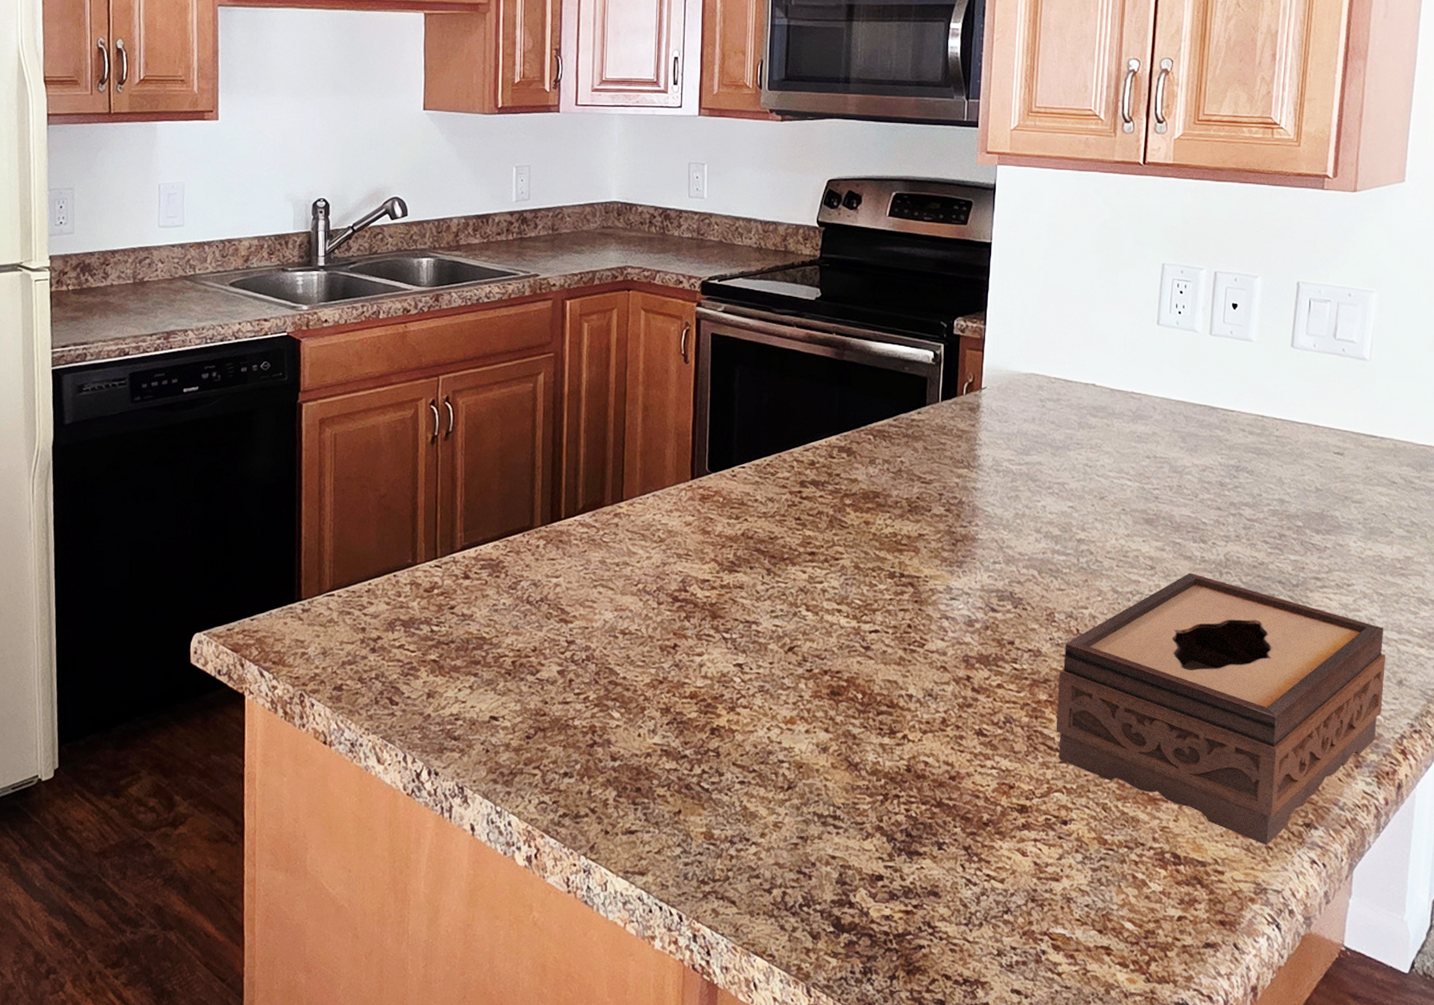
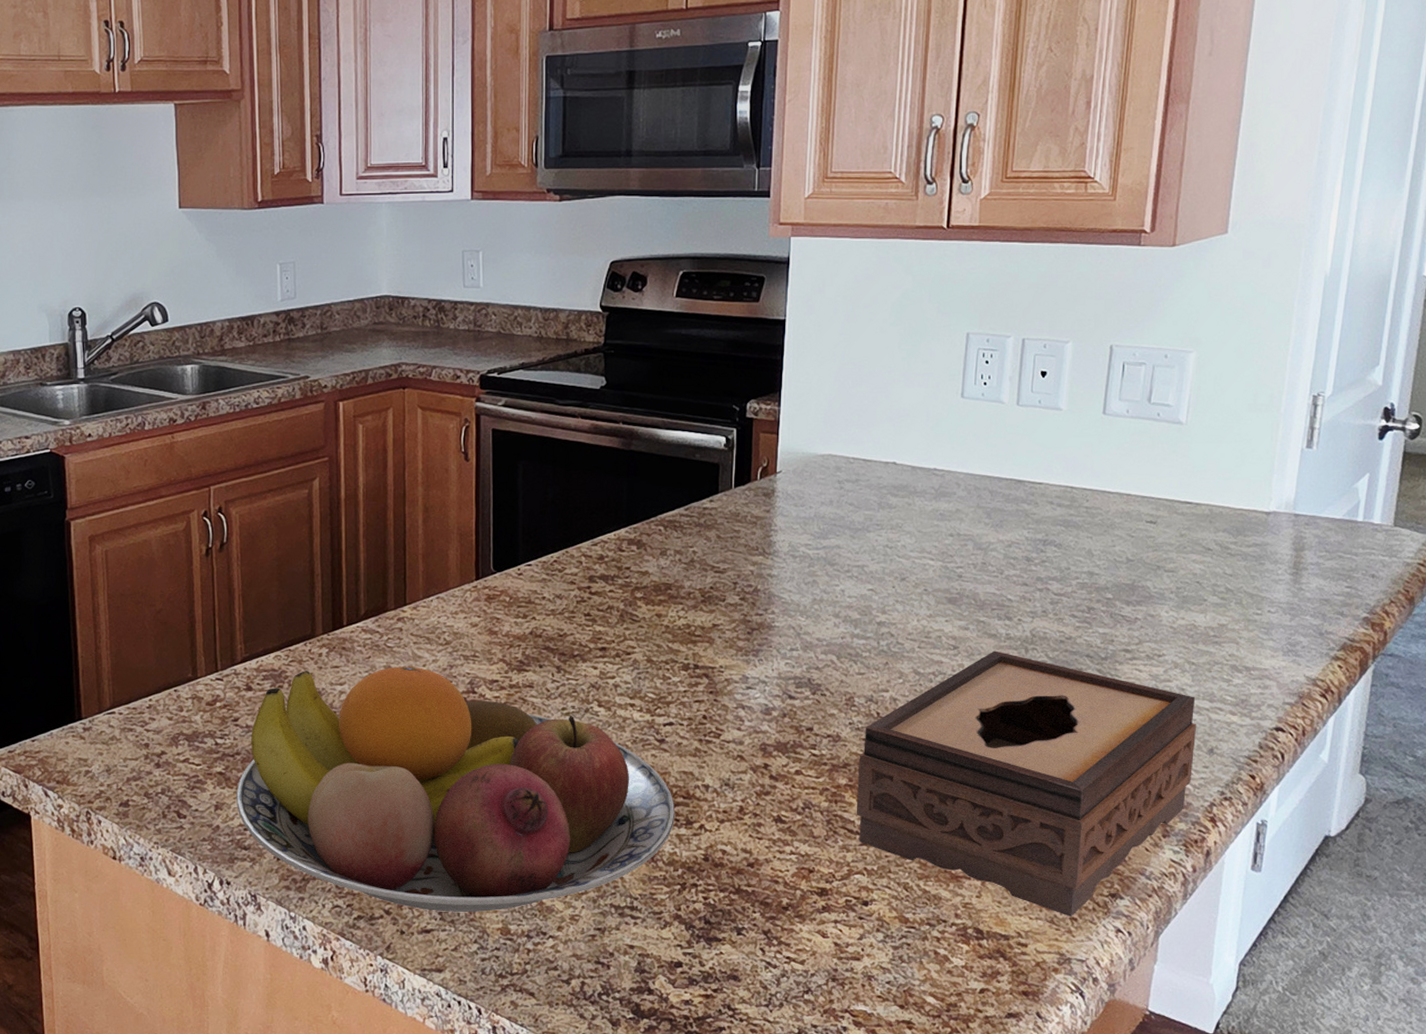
fruit bowl: none [449,561,879,815] -> present [236,666,676,913]

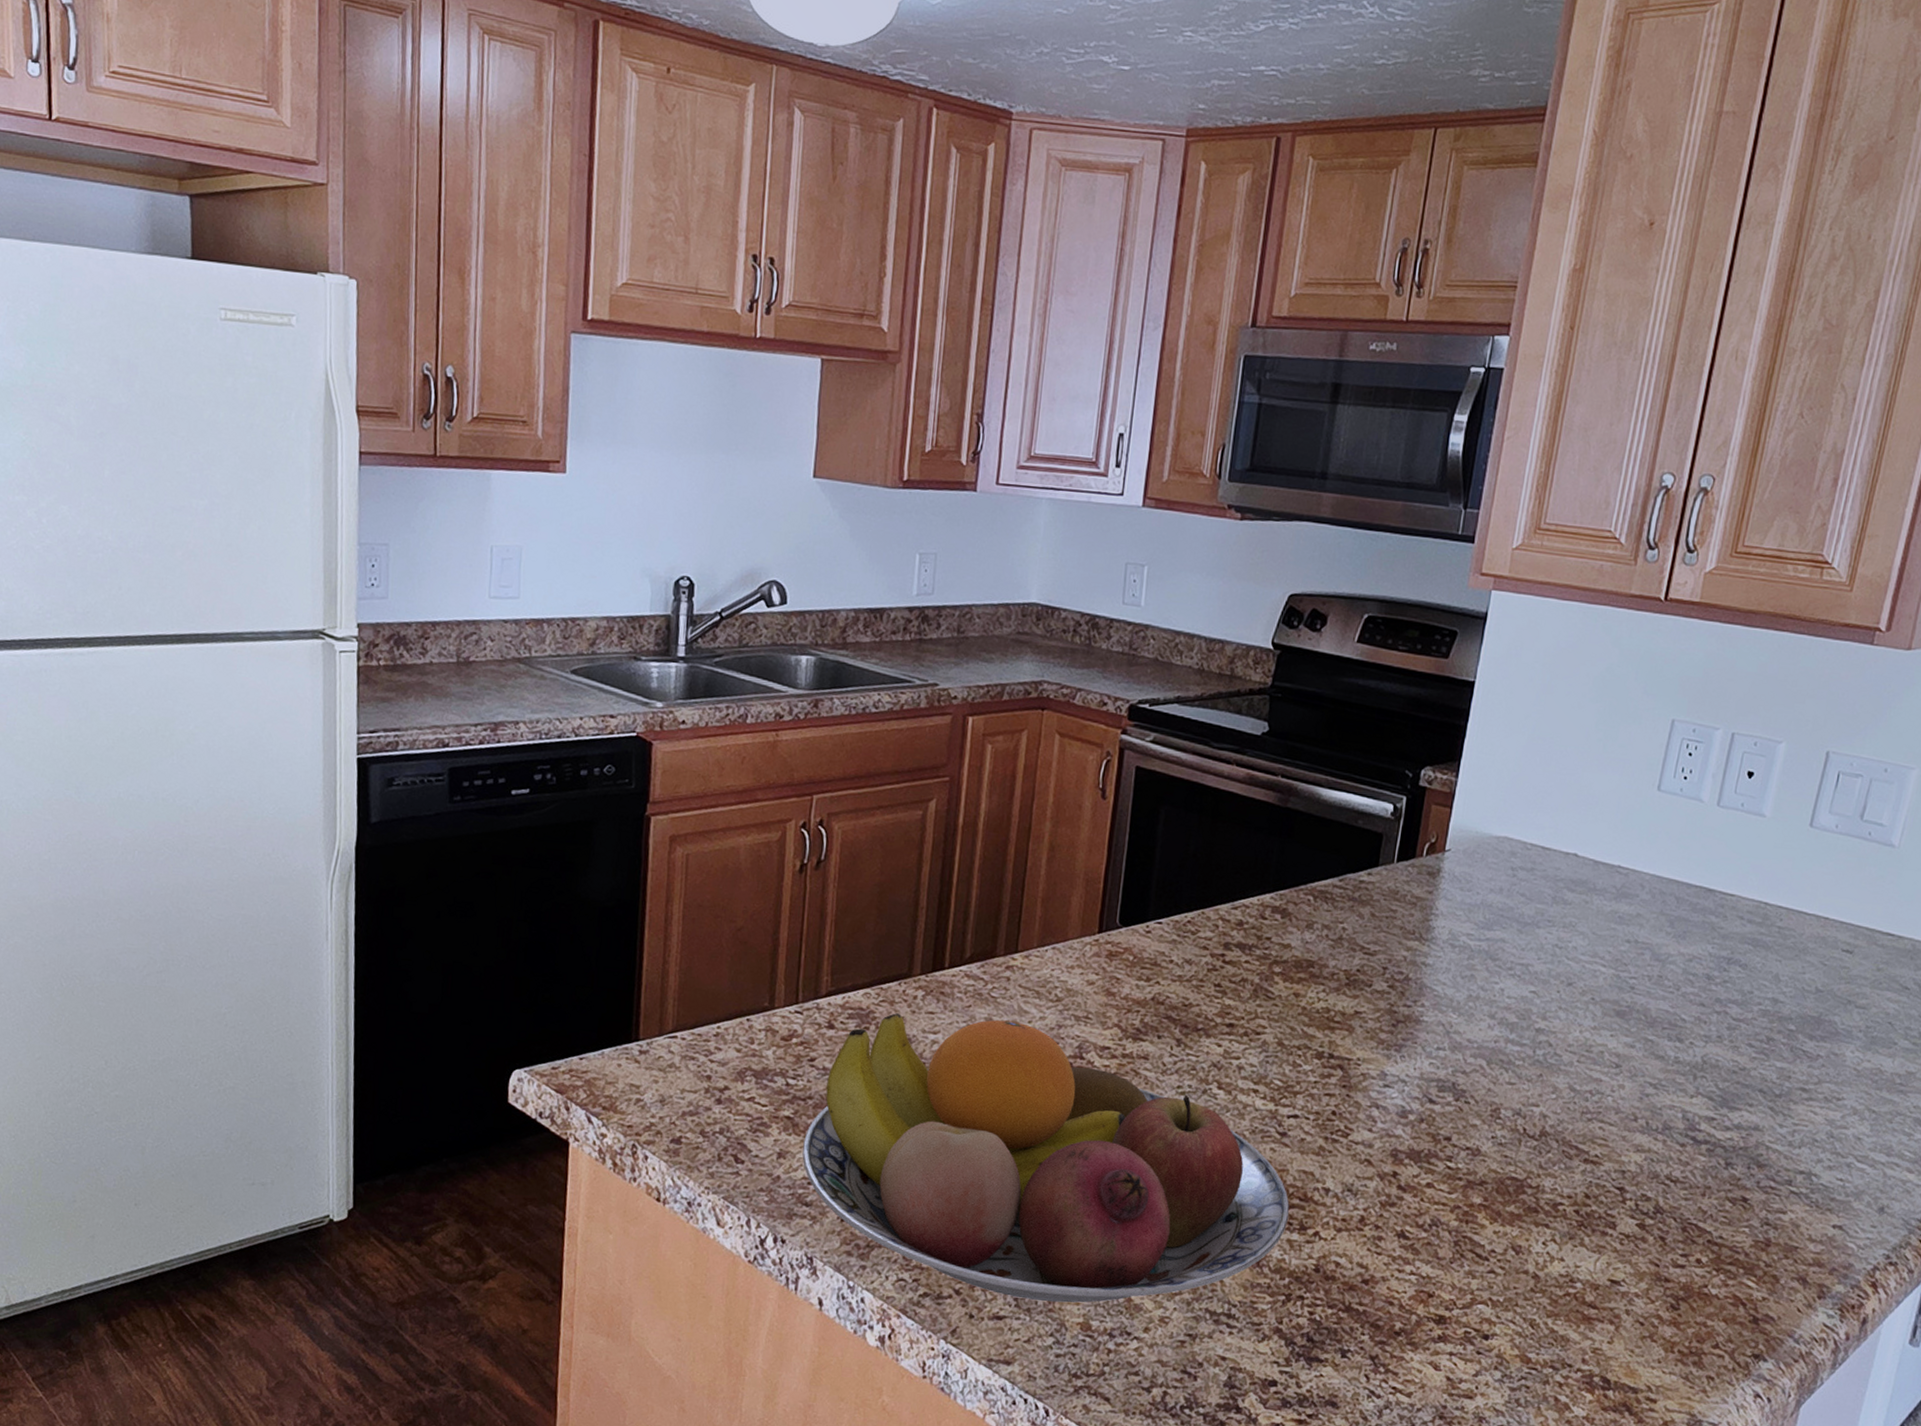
tissue box: present [856,650,1197,918] -> none [1487,1074,1872,1376]

